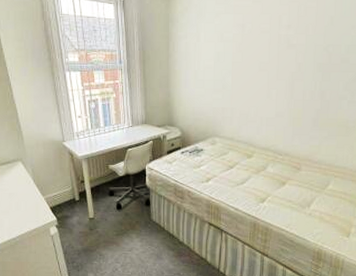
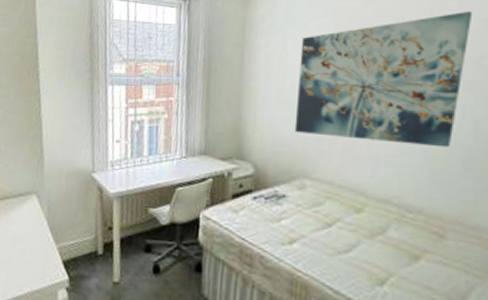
wall art: none [207,10,325,111] -> present [294,10,473,148]

